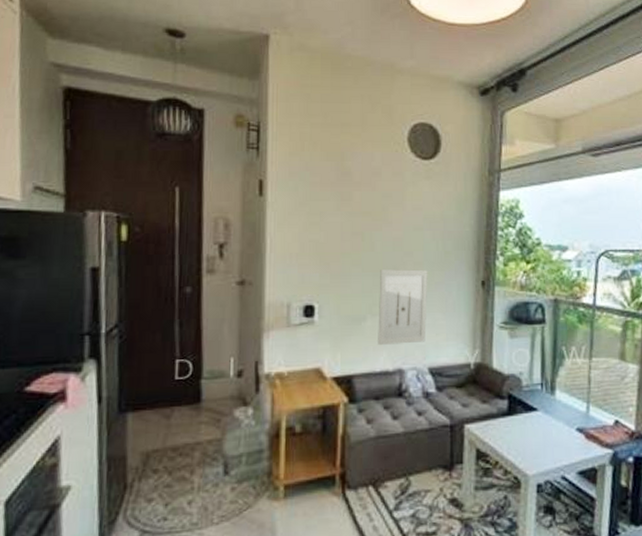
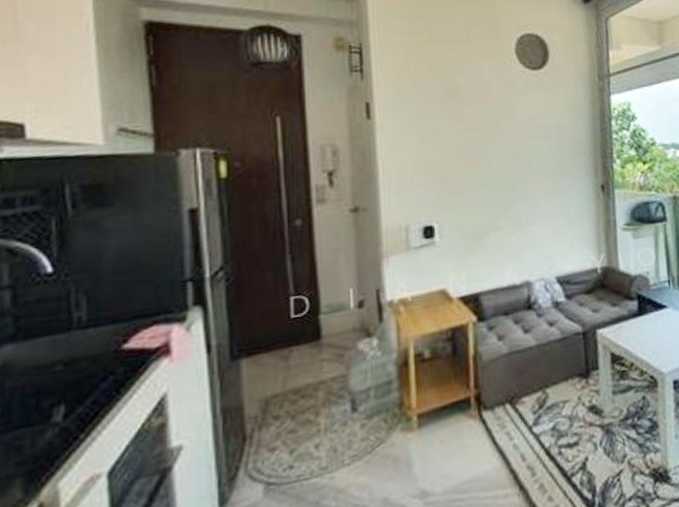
wall art: present [378,269,428,345] -> none [498,179,551,259]

